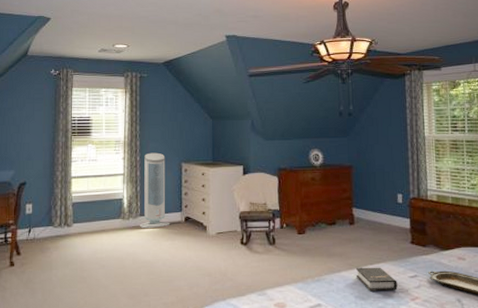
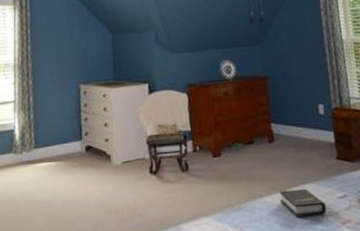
air purifier: present [139,152,171,228] -> none [33,74,70,162]

